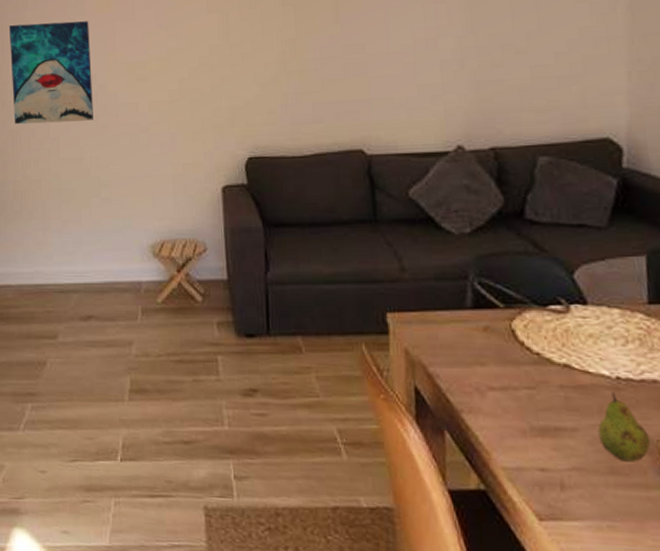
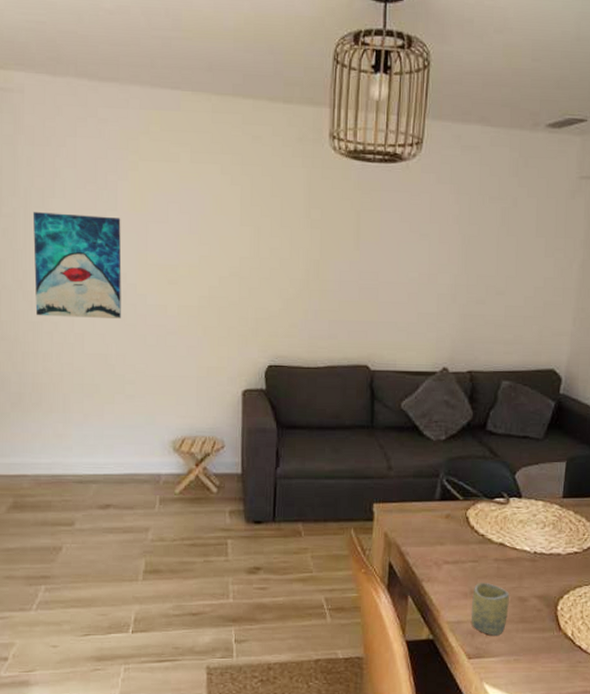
cup: none [533,417,590,491] -> present [471,583,509,636]
fruit: present [597,392,651,462] -> none [516,563,551,613]

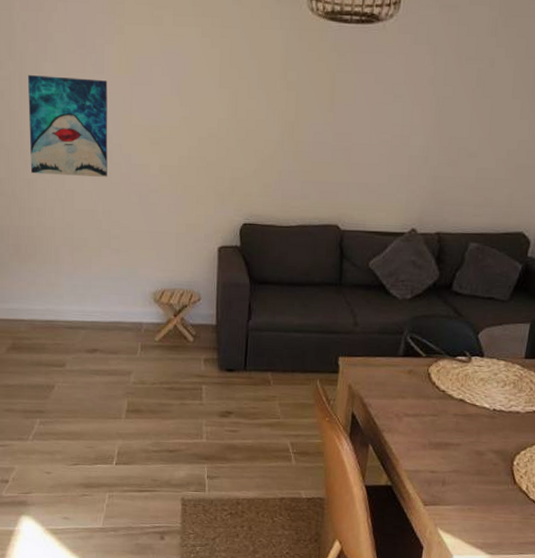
cup: present [471,583,509,636] -> none [429,436,467,486]

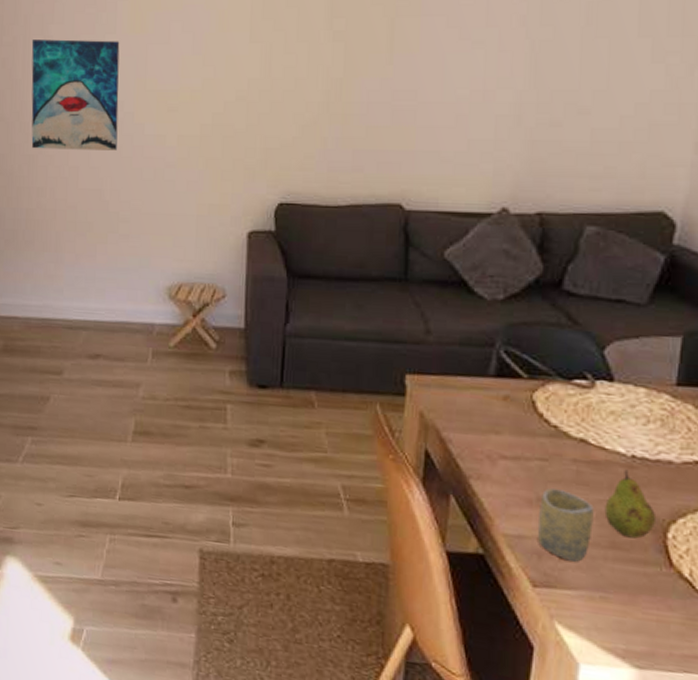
cup: none [429,436,467,486] -> present [538,488,594,562]
fruit: none [474,419,507,467] -> present [604,469,657,539]

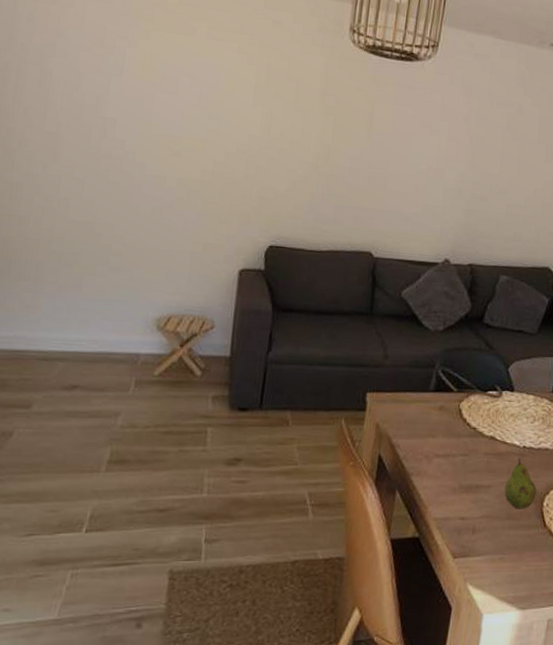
wall art: present [31,39,120,150] -> none [16,68,126,186]
cup: present [538,488,594,562] -> none [458,478,498,533]

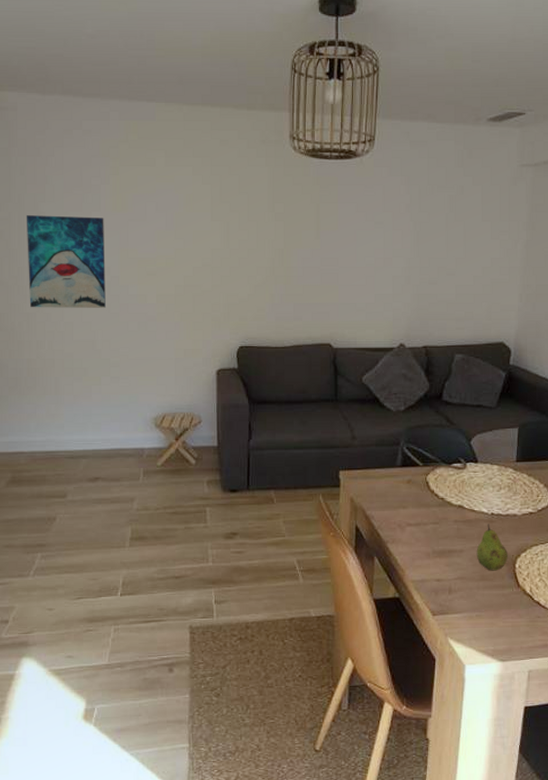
wall art: none [16,68,126,186] -> present [26,215,106,308]

